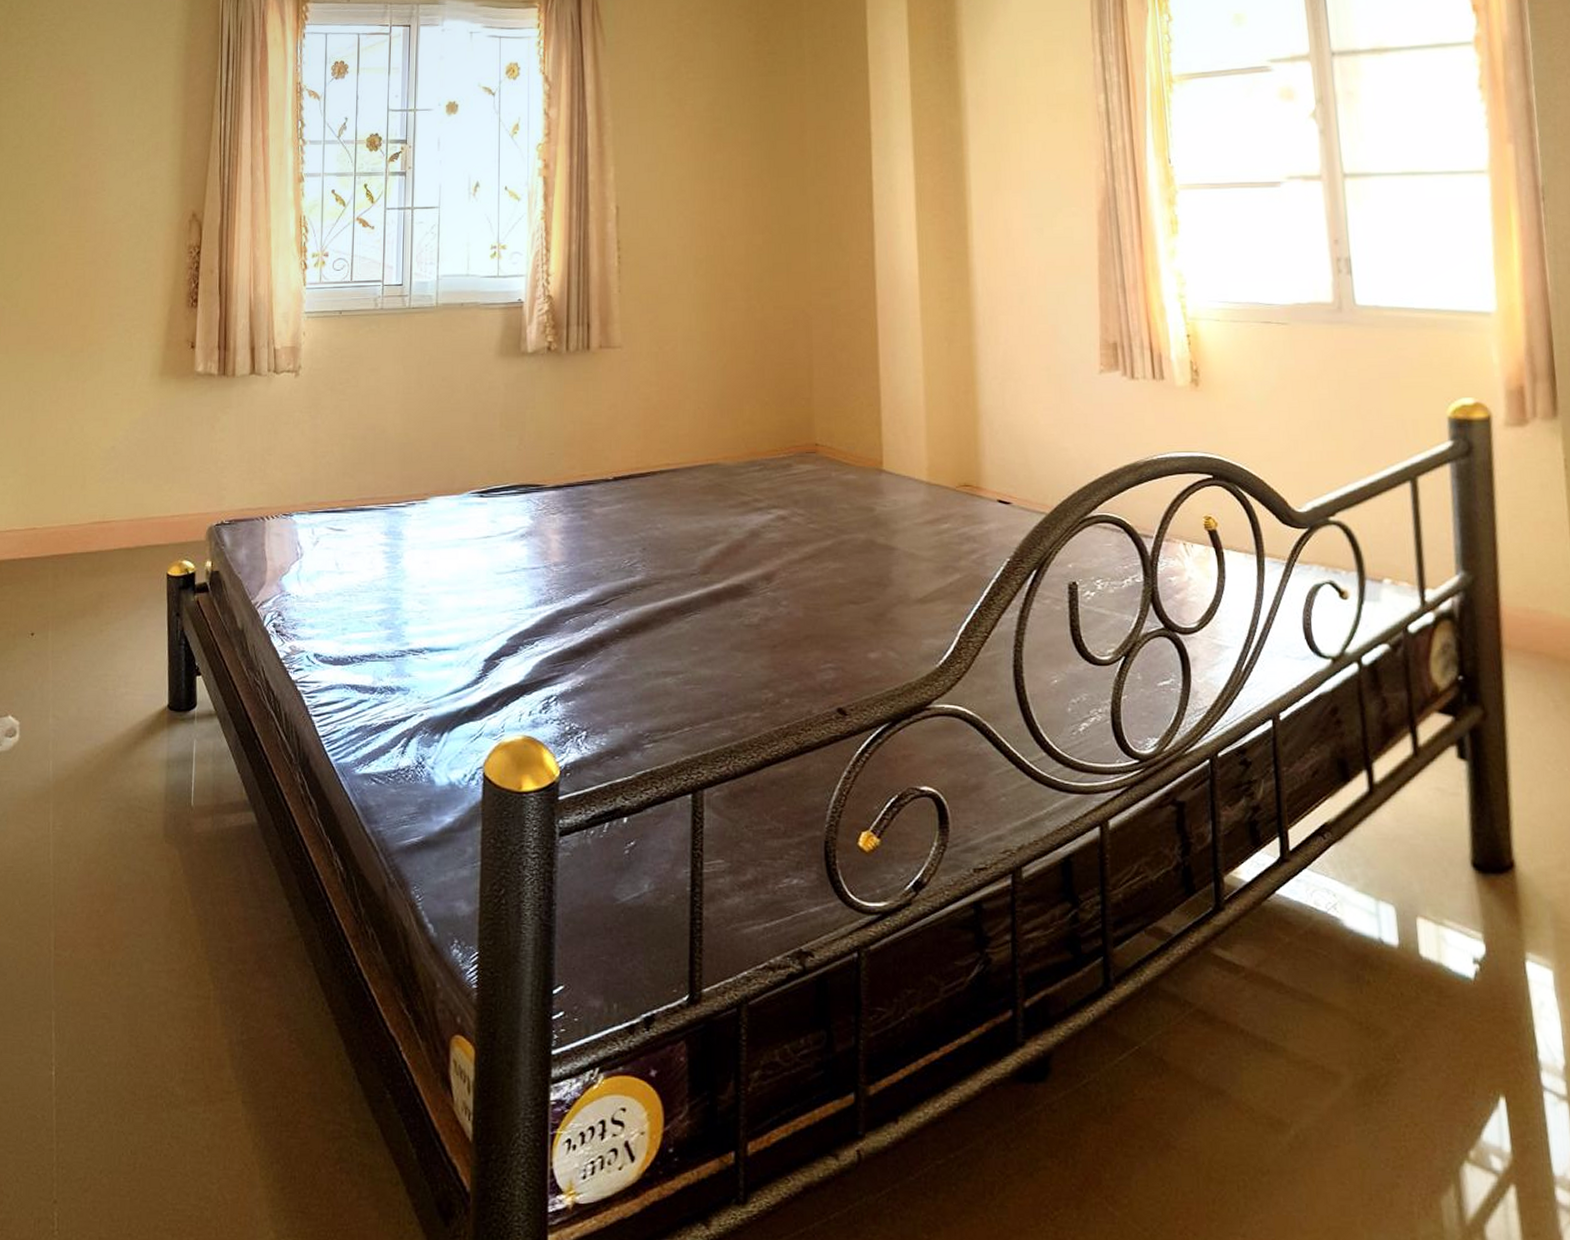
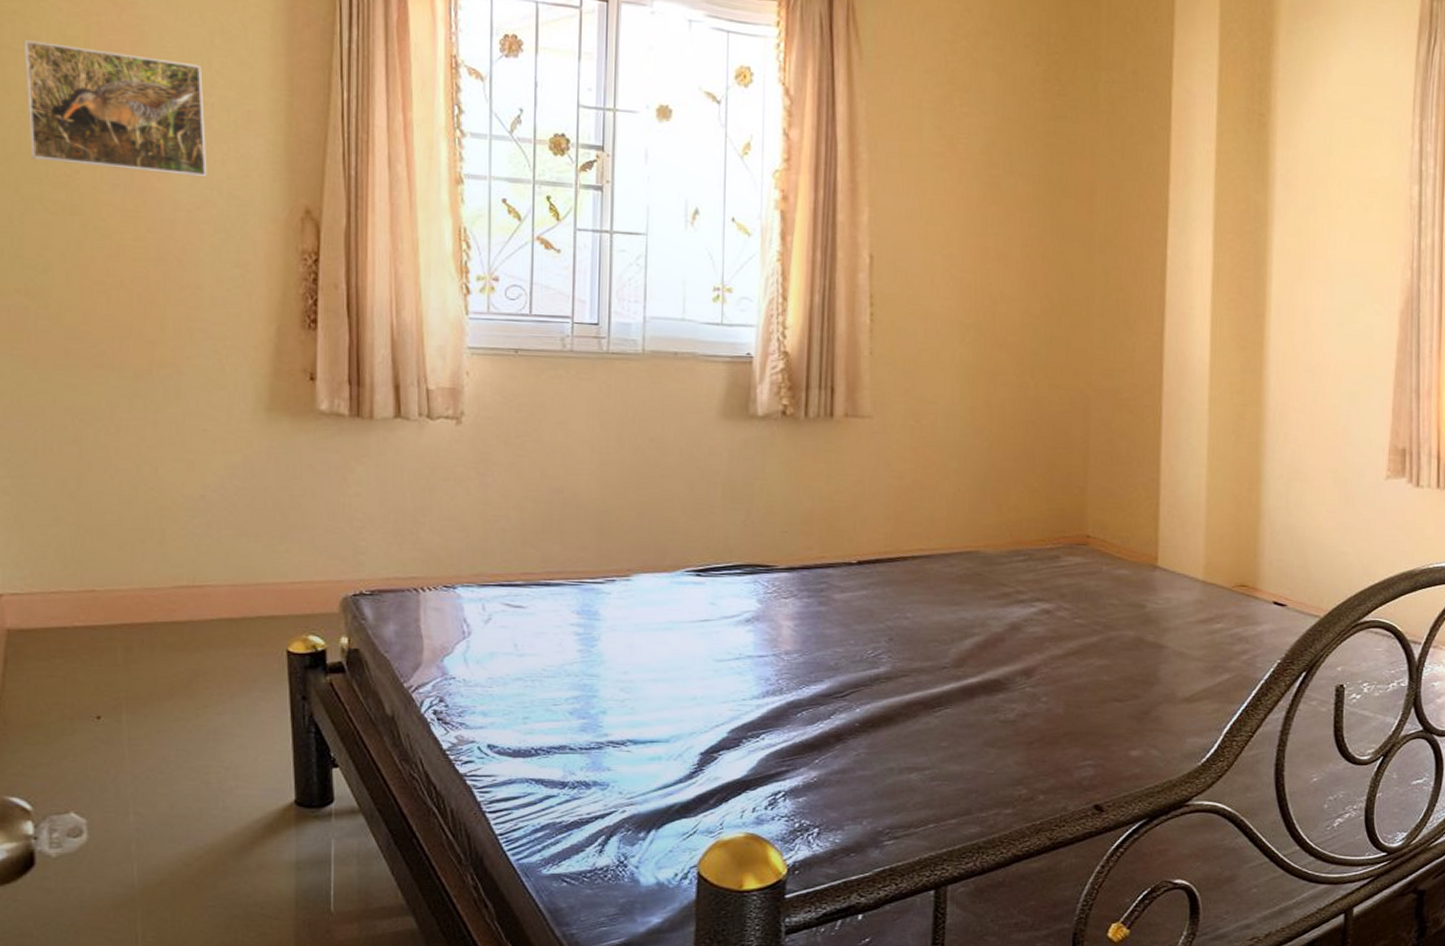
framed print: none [14,109,128,197] -> present [23,40,207,178]

